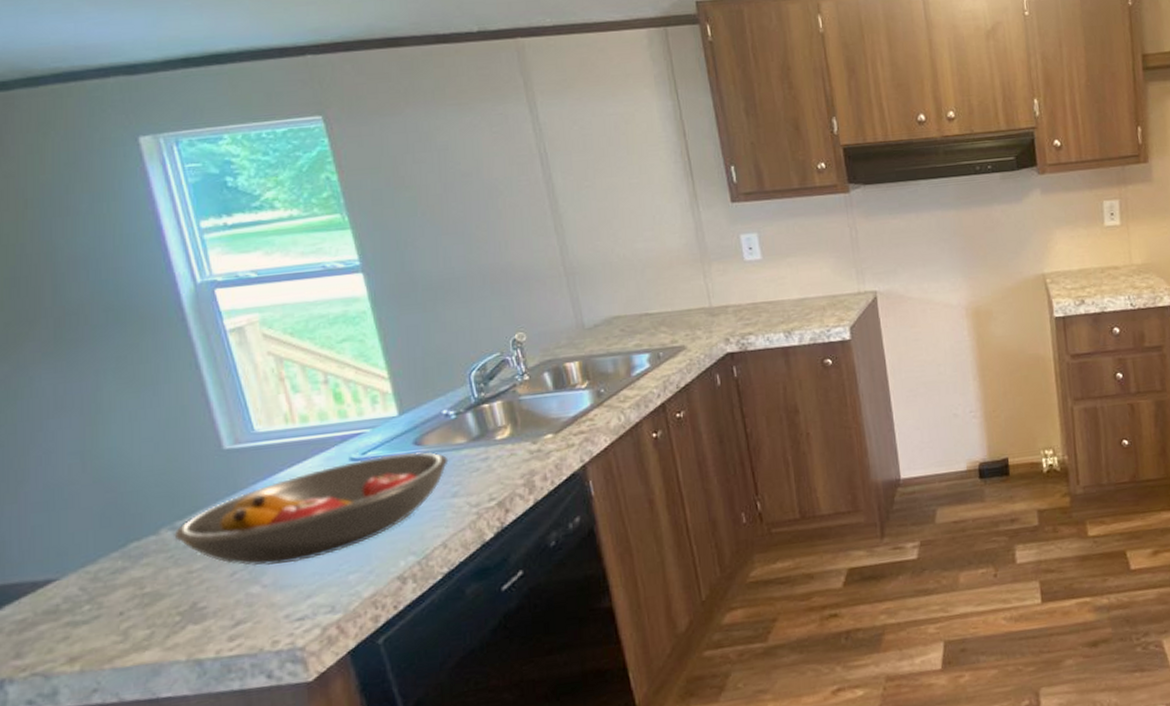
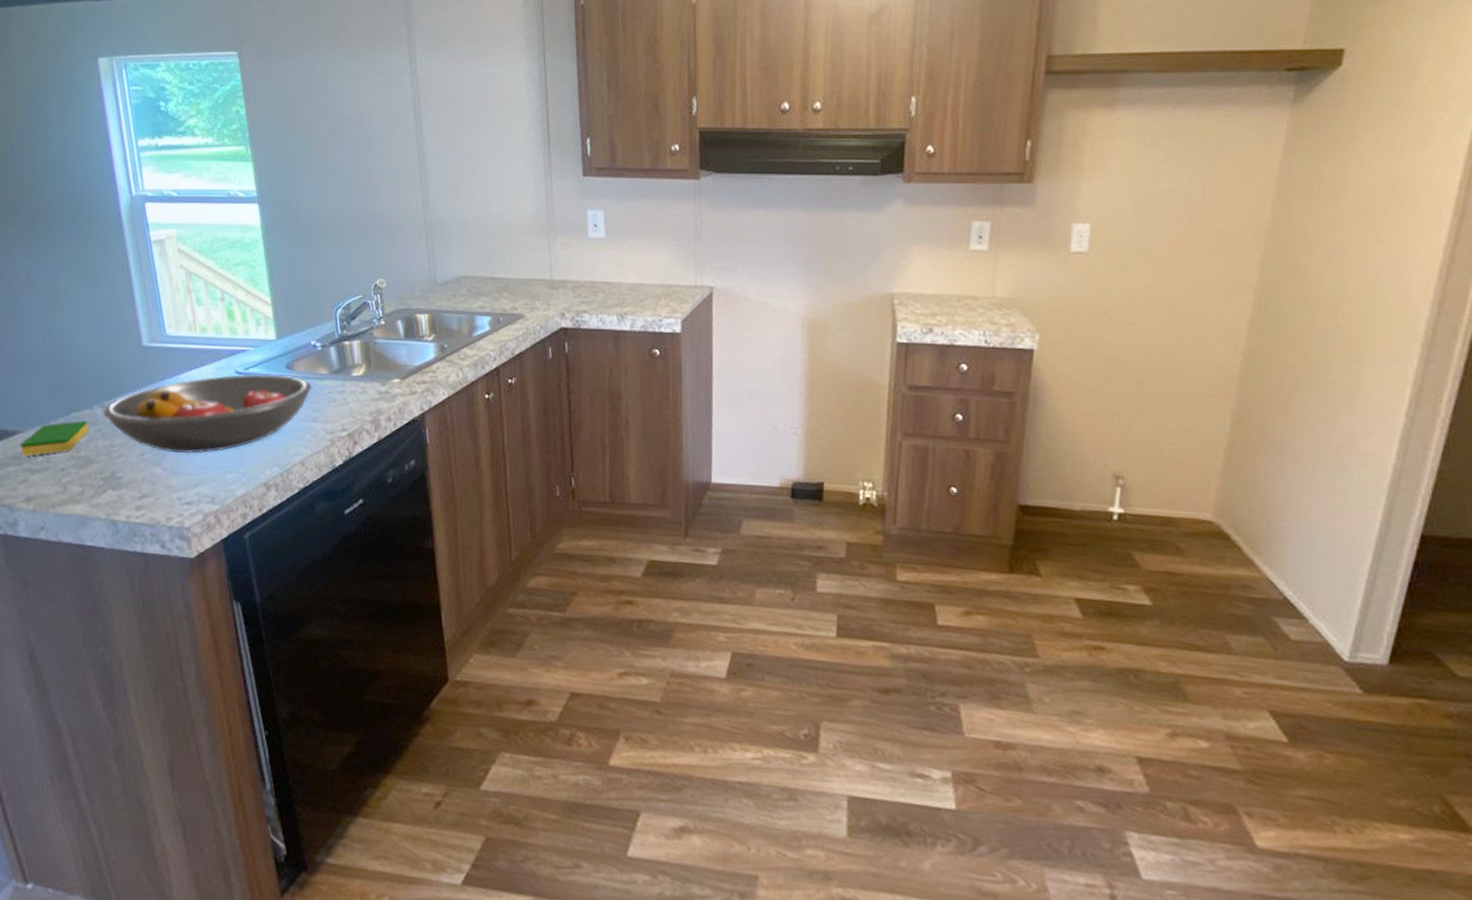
dish sponge: none [56,549,156,609] -> present [20,420,89,457]

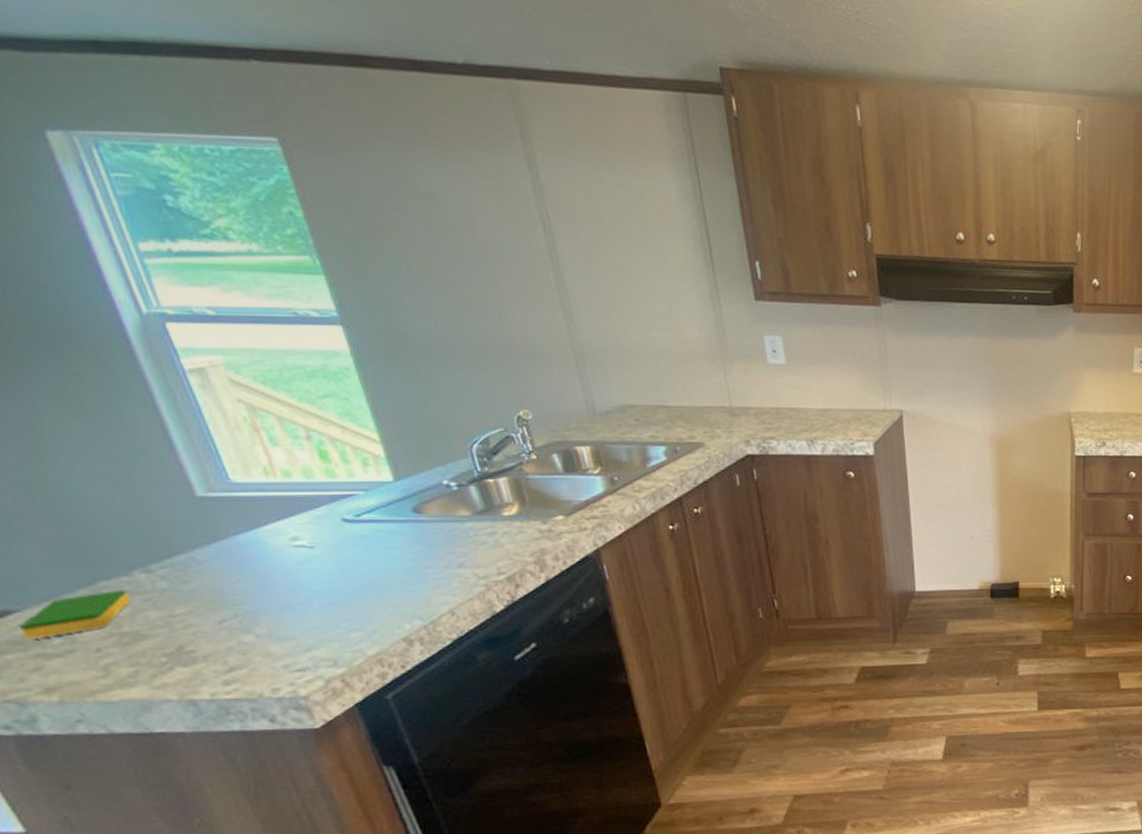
fruit bowl: present [103,373,312,454] -> none [149,519,452,616]

